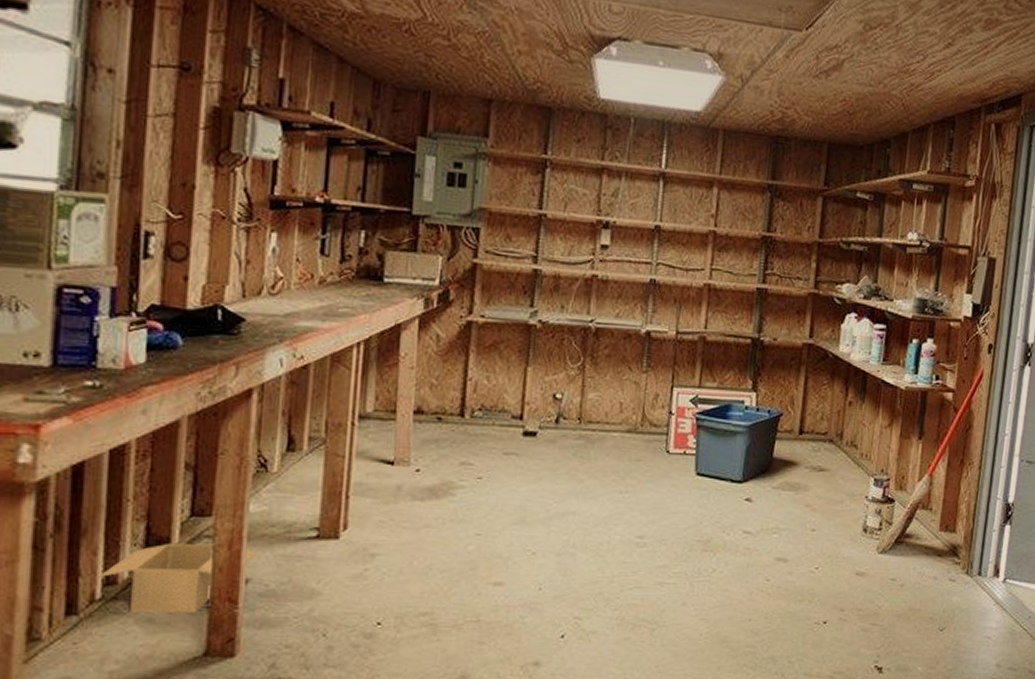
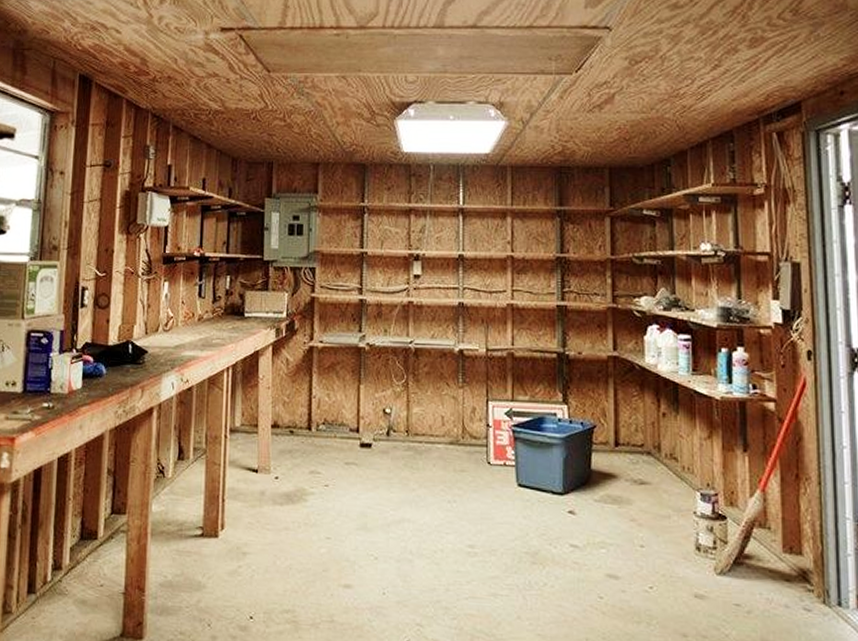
cardboard box: present [100,543,256,613] -> none [50,536,157,598]

